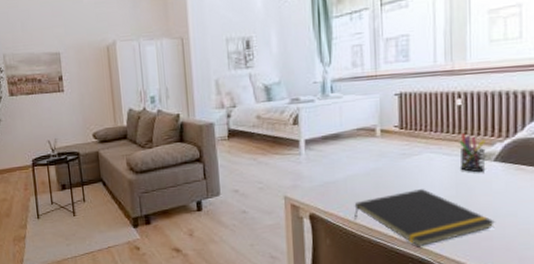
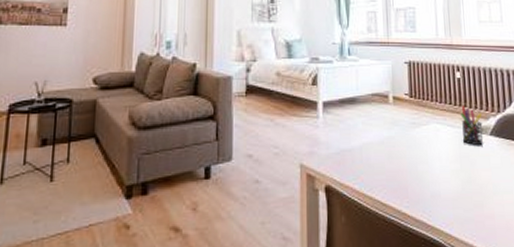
notepad: present [353,189,496,248] -> none [368,161,496,227]

